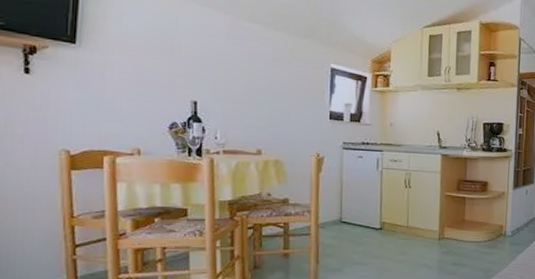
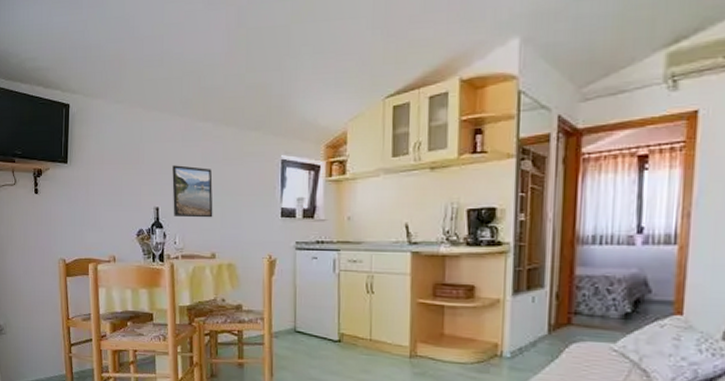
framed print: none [213,61,260,116] -> present [172,165,213,218]

